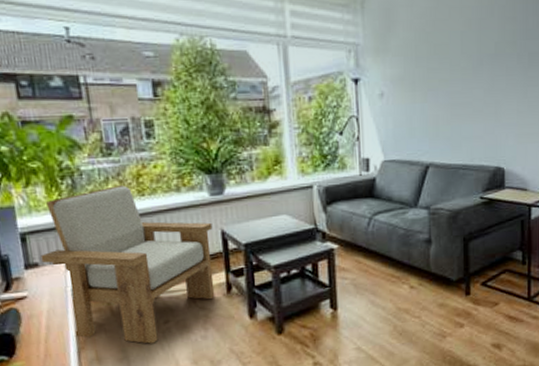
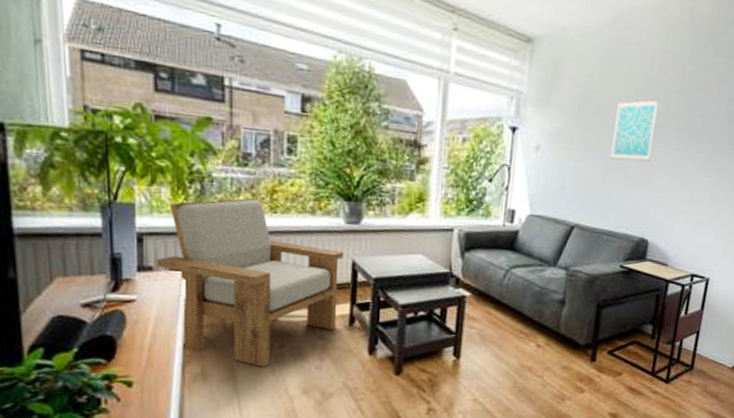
wall art: none [453,29,493,95] -> present [610,99,659,162]

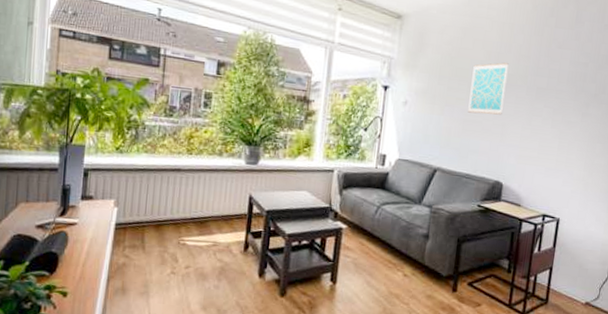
armchair: present [156,197,344,367] -> none [96,142,243,284]

